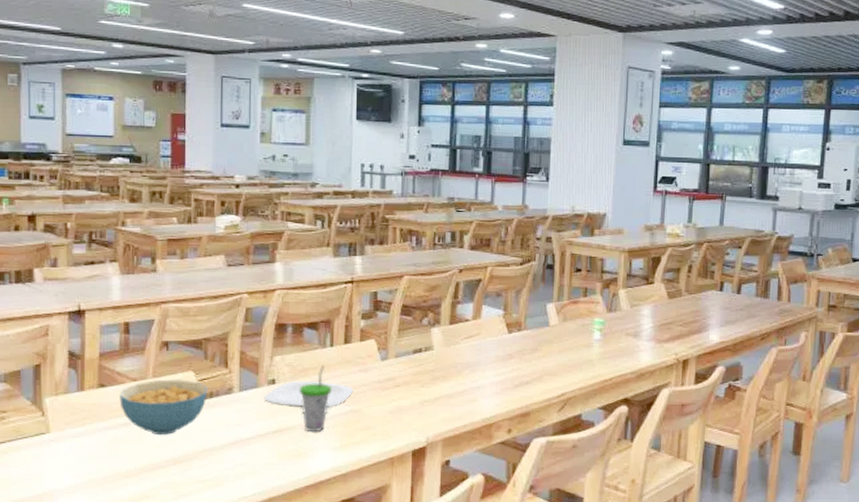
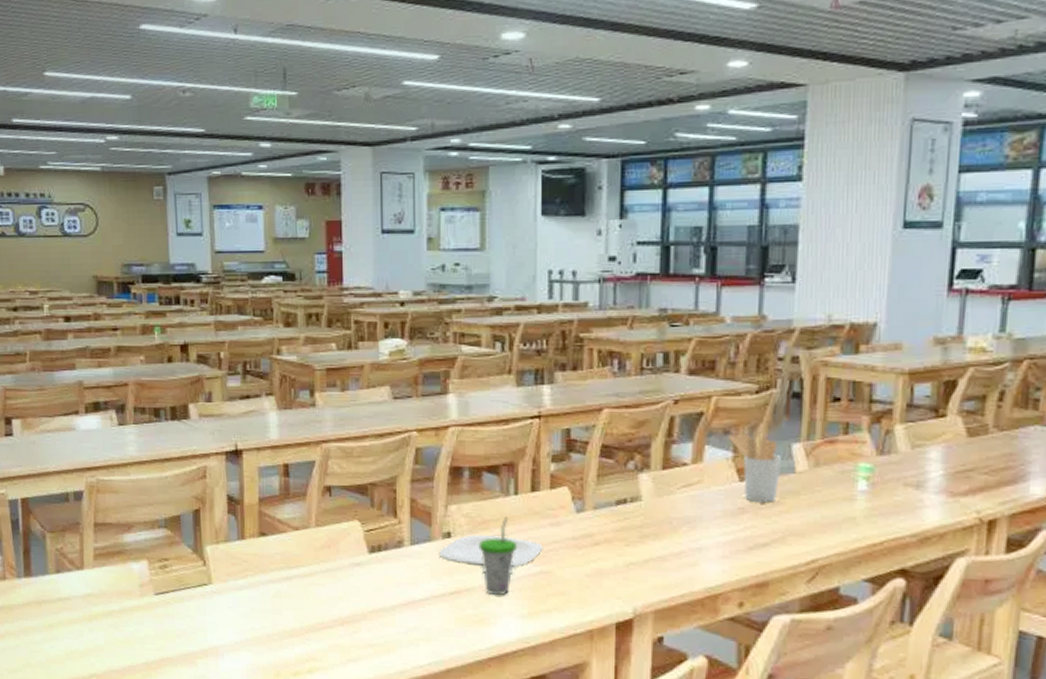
cereal bowl: present [119,379,208,435] -> none [281,529,375,592]
utensil holder: none [500,296,539,350] -> present [728,433,781,502]

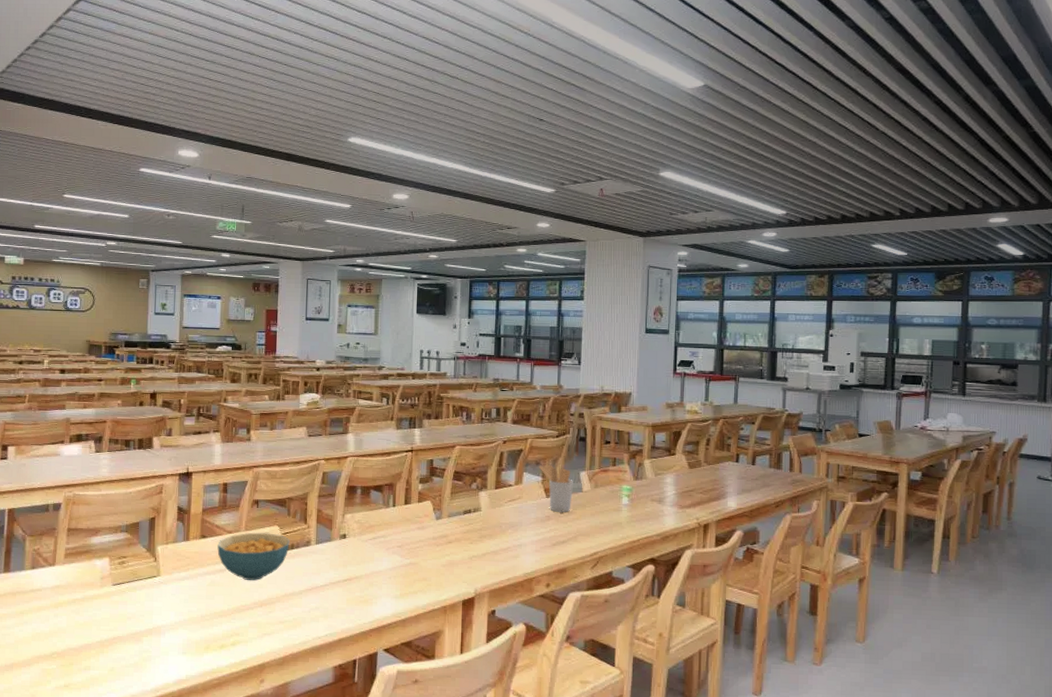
cereal bowl: none [281,529,375,592] -> present [217,532,290,580]
plate: present [439,535,543,568] -> none [337,536,412,561]
cup: present [478,517,517,595] -> none [366,523,393,581]

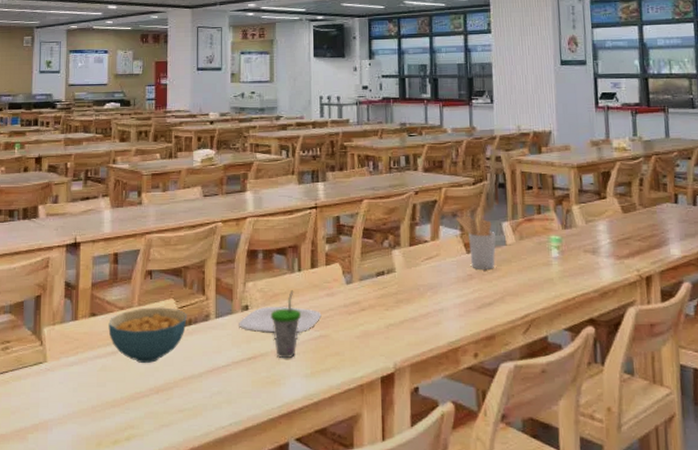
plate: none [337,536,412,561] -> present [239,307,322,334]
cup: none [366,523,393,581] -> present [270,290,301,358]

